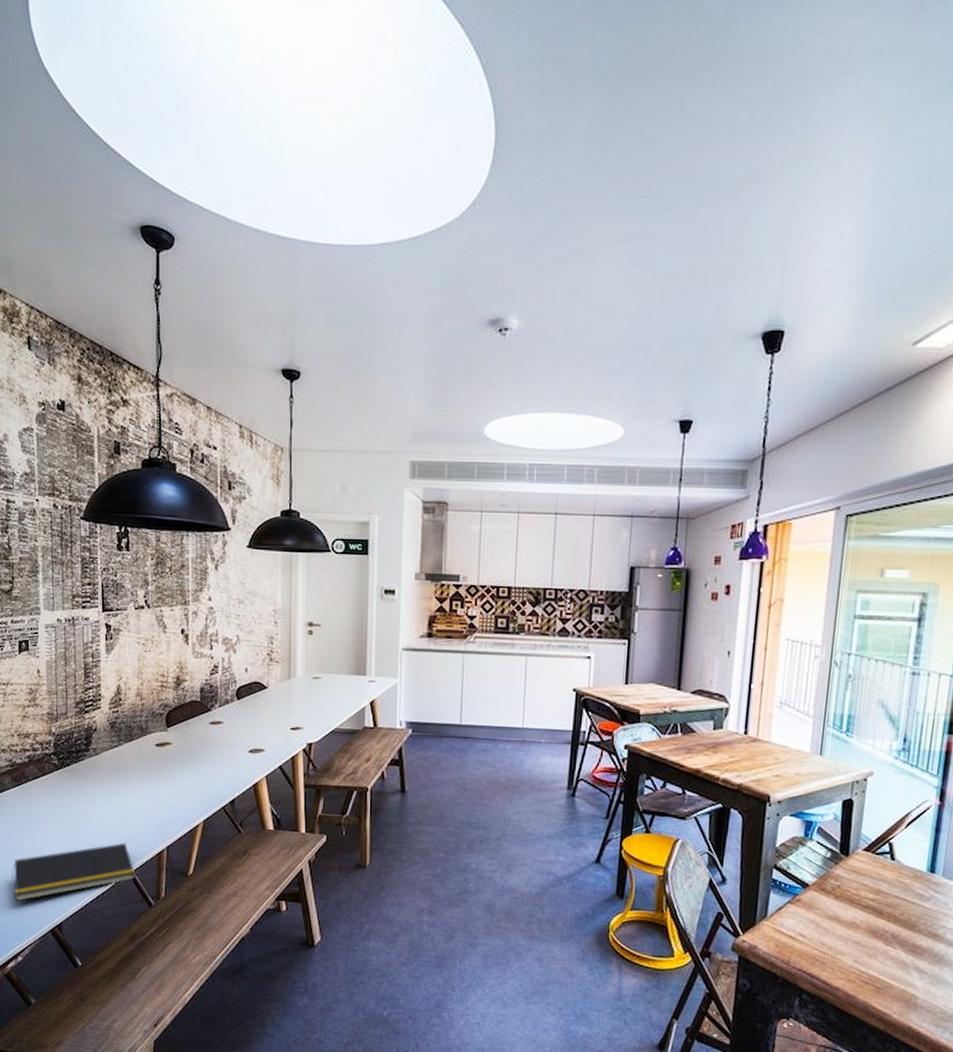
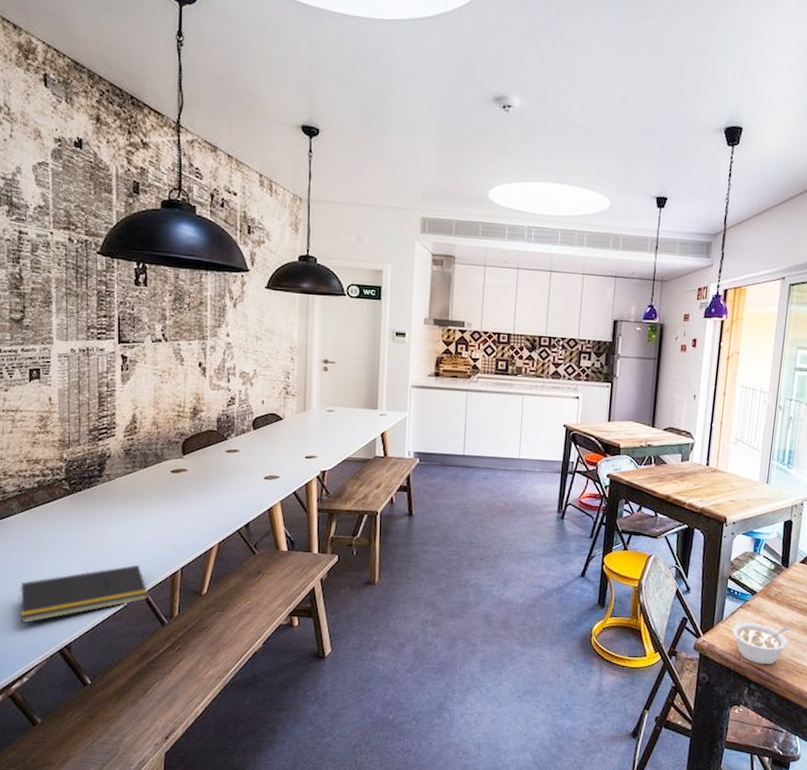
legume: none [778,921,853,971] -> present [732,623,791,664]

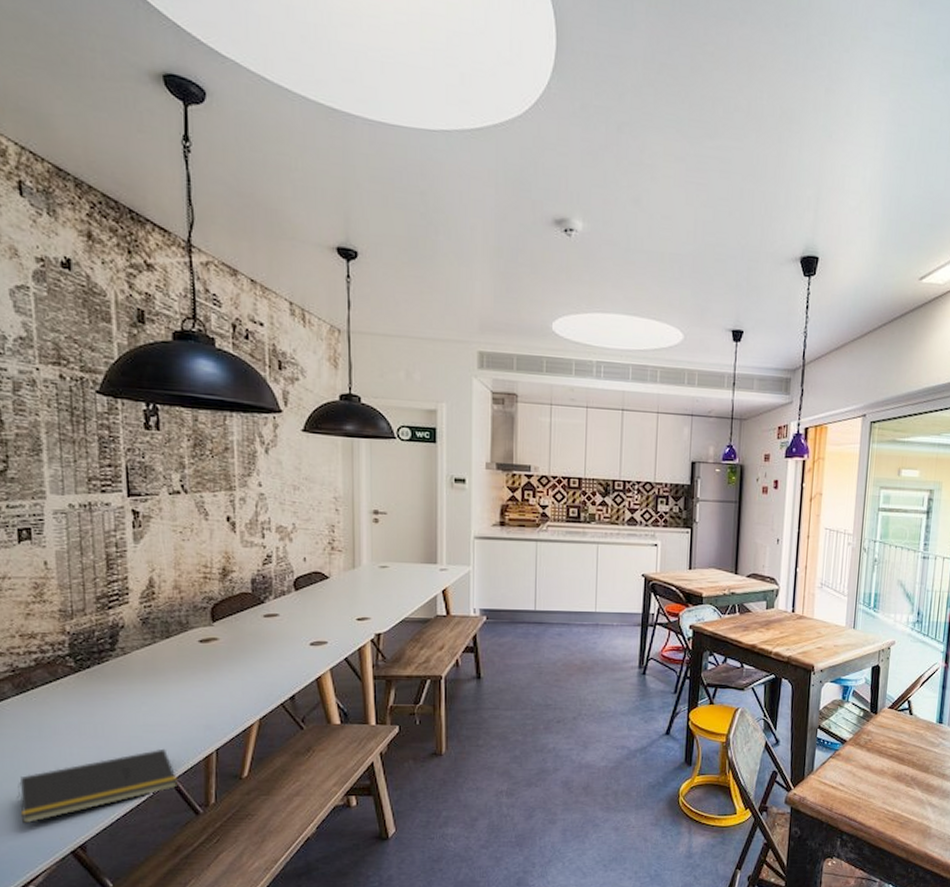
legume: present [732,623,791,664] -> none [823,773,881,814]

